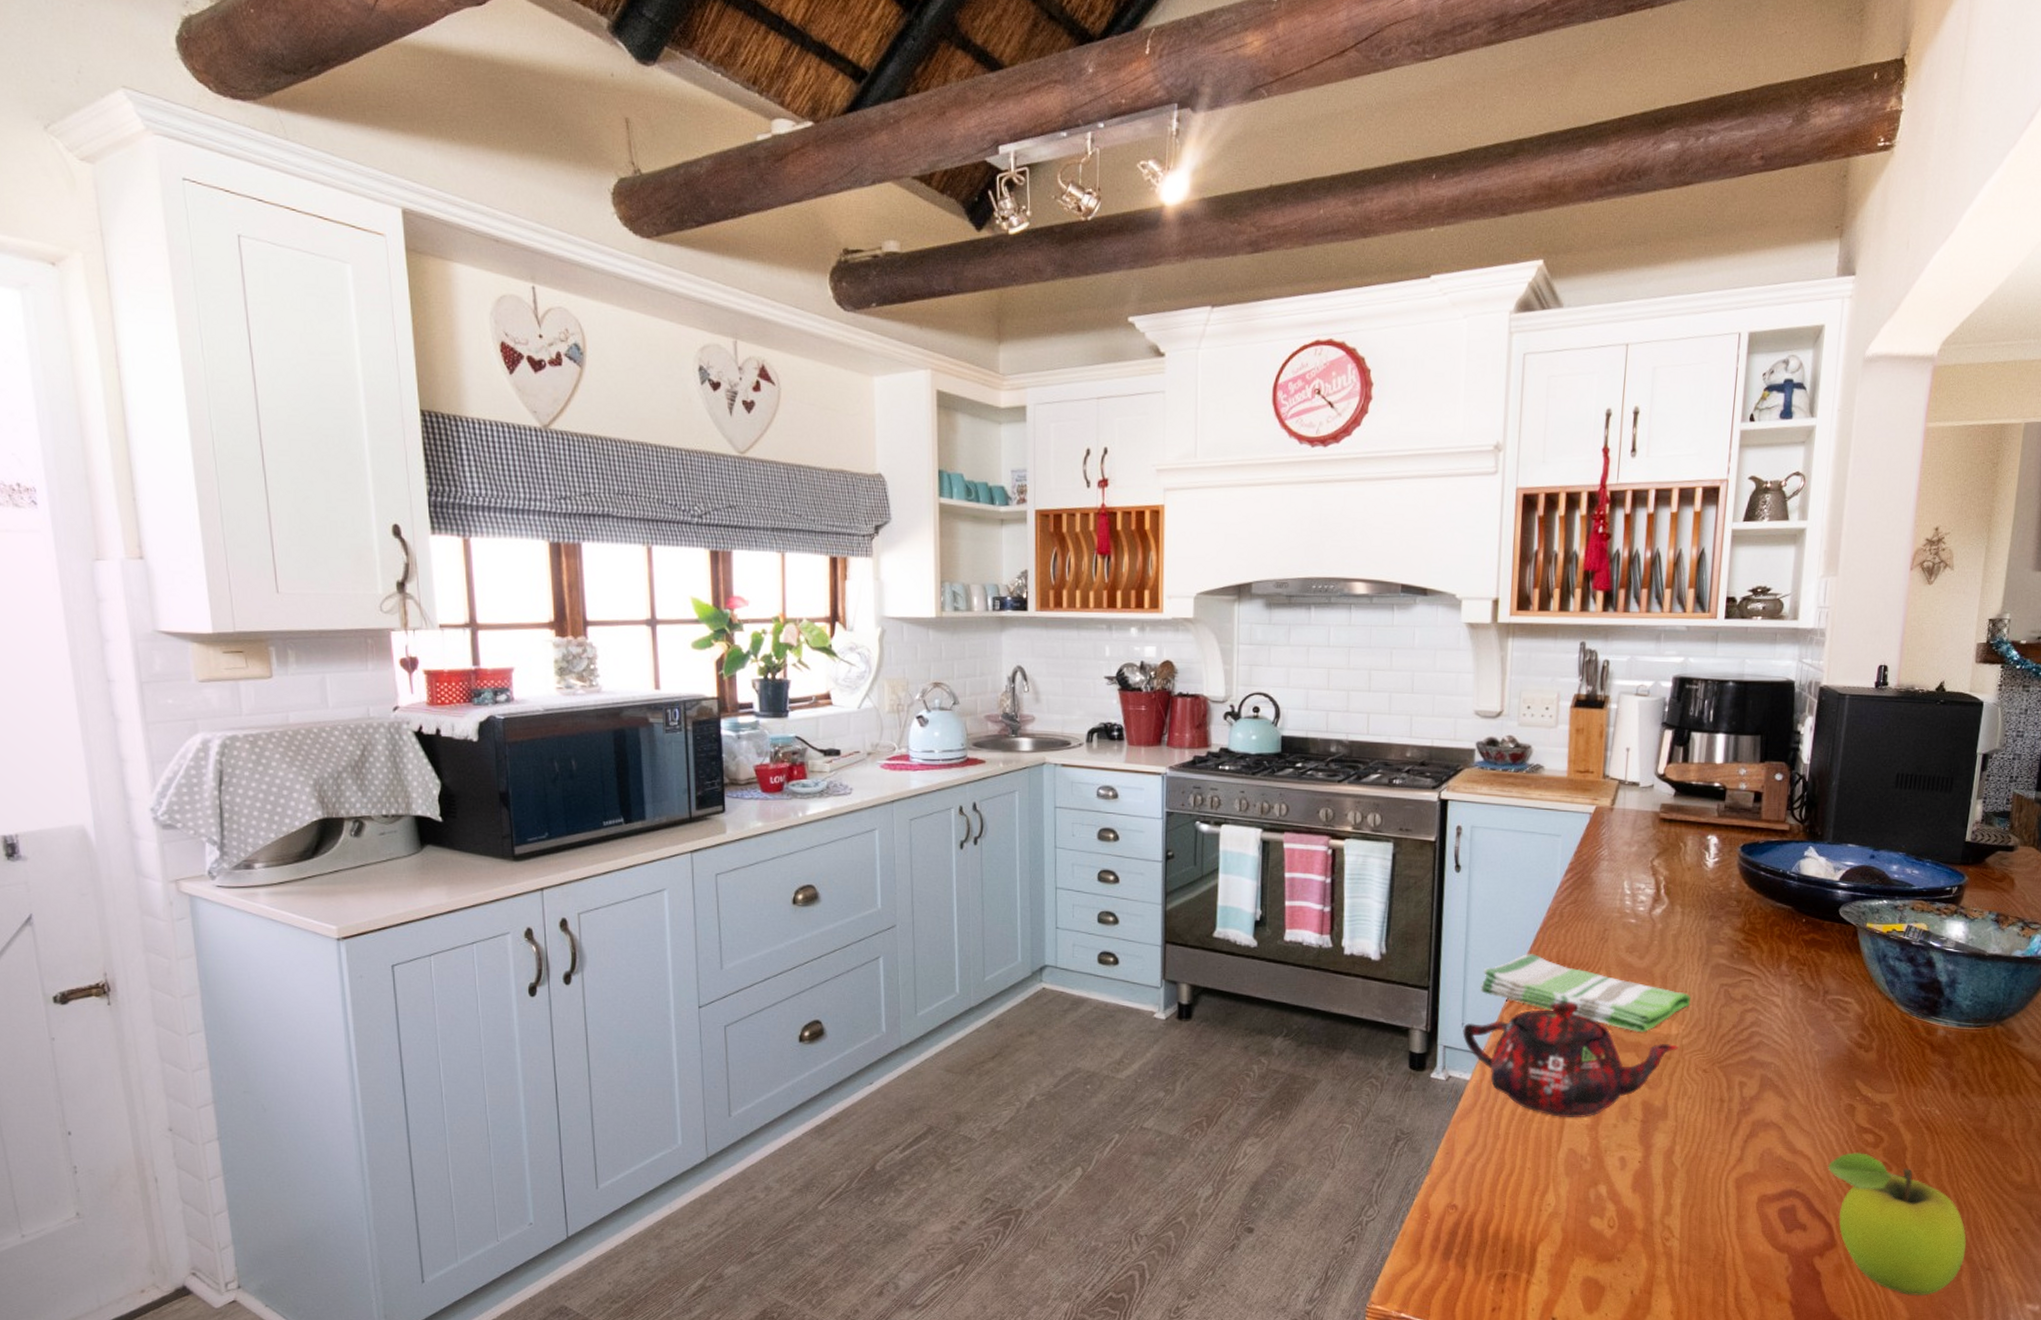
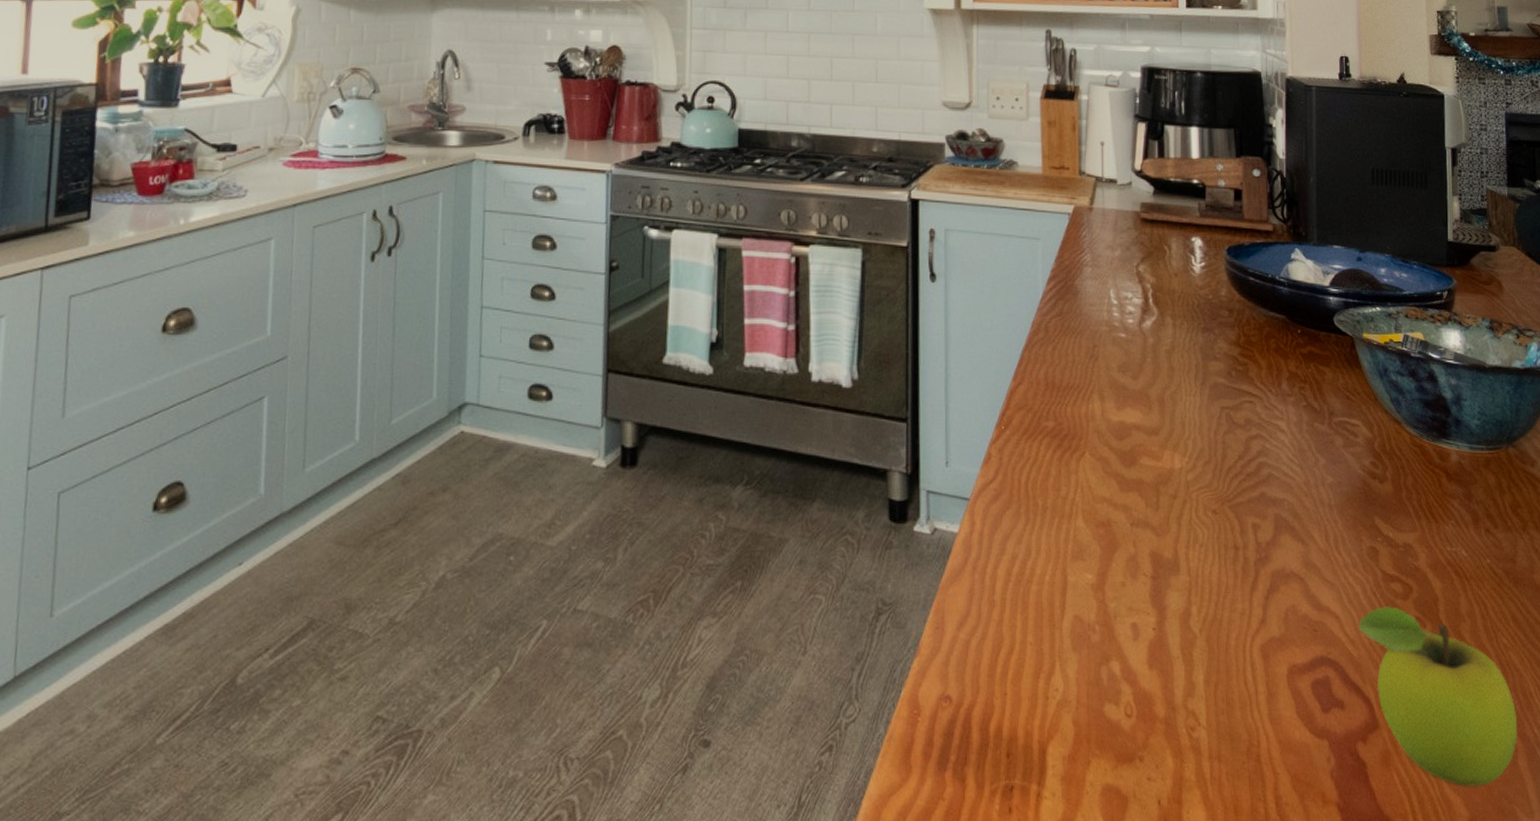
teapot: present [1462,1002,1679,1118] -> none [947,432,1184,577]
dish towel: present [1479,953,1692,1033] -> none [963,375,1192,468]

